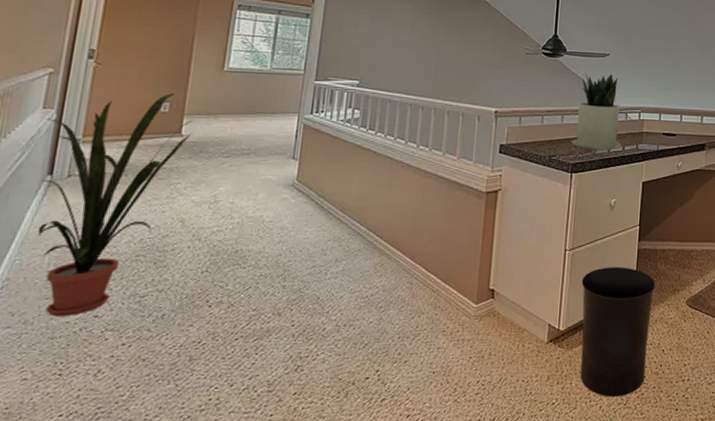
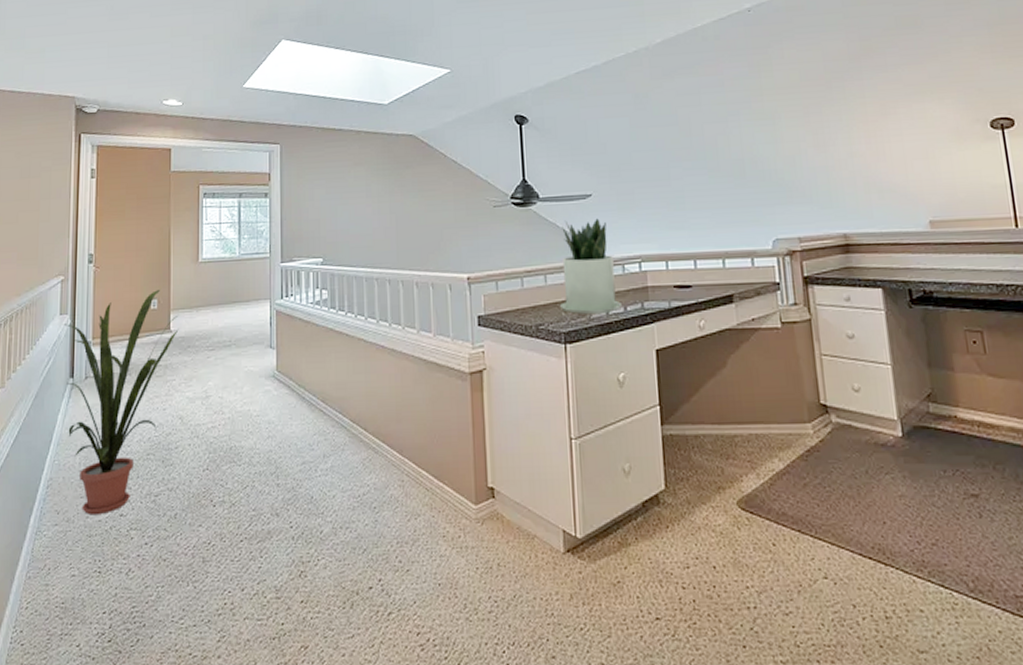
waste bin: present [580,267,655,397] -> none [595,458,695,625]

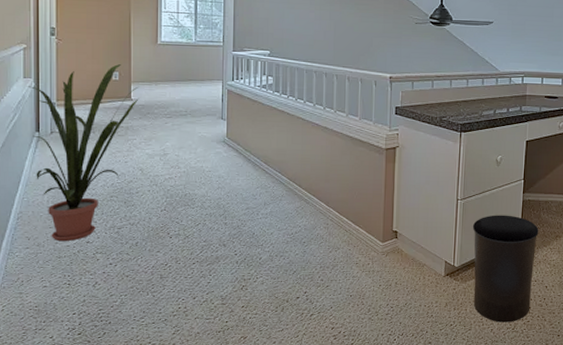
planter: present [559,218,623,315] -> none [459,40,507,113]
waste bin: none [595,458,695,625] -> present [472,215,539,322]

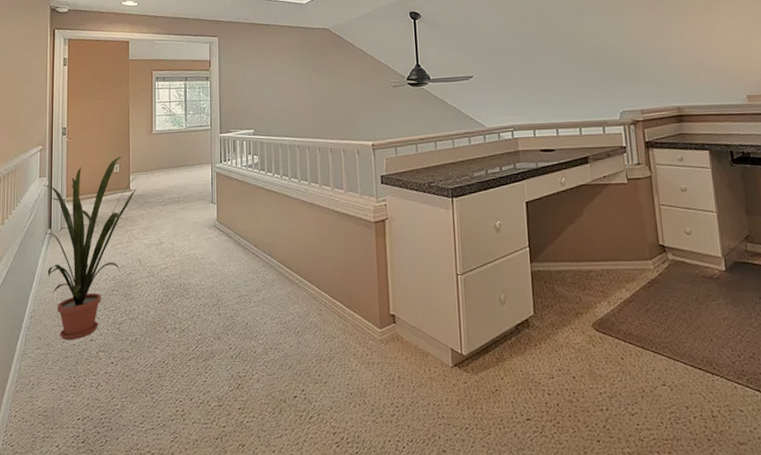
waste bin: present [472,215,539,322] -> none [477,290,559,424]

